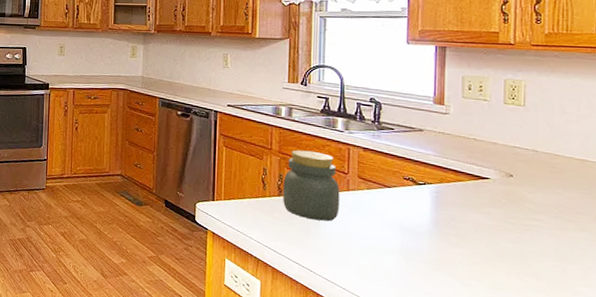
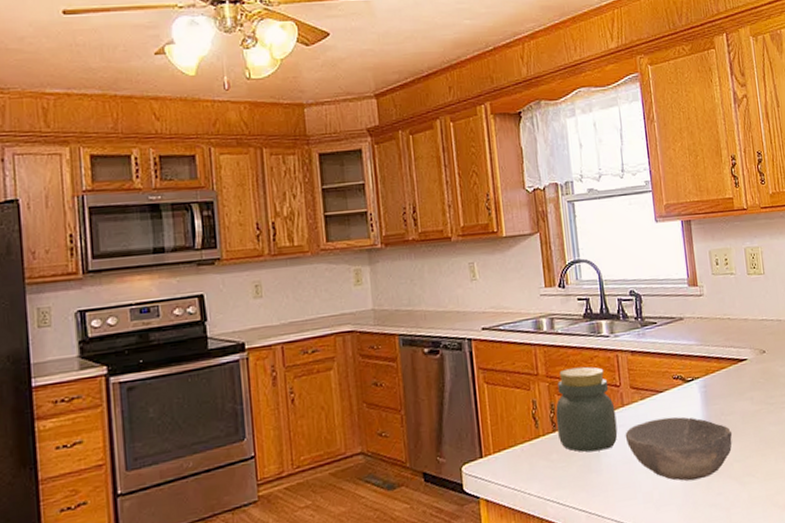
bowl: none [346,208,461,269] -> present [625,416,733,481]

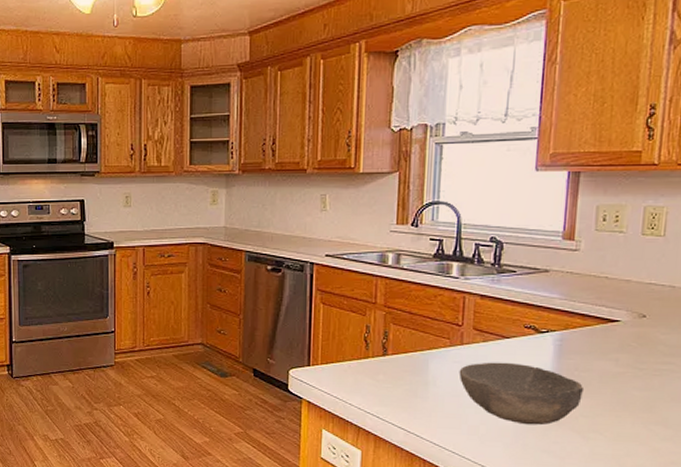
jar: present [556,366,618,452] -> none [387,302,453,380]

